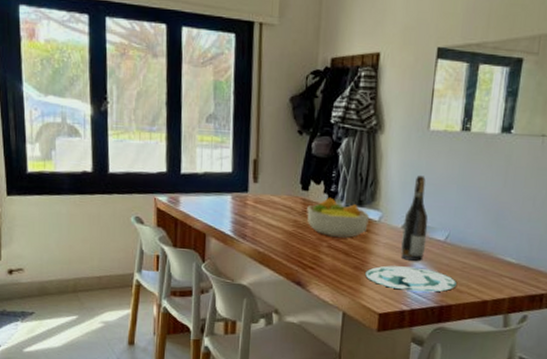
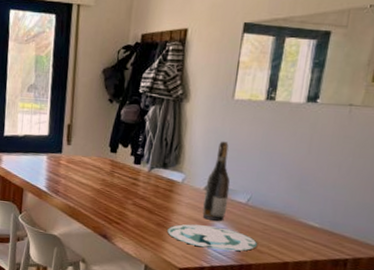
fruit bowl: present [307,197,370,238] -> none [114,159,174,197]

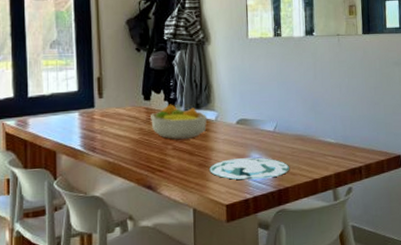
fruit bowl: none [114,159,174,197] -> present [151,104,208,139]
wine bottle: present [202,141,231,221] -> none [237,77,259,152]

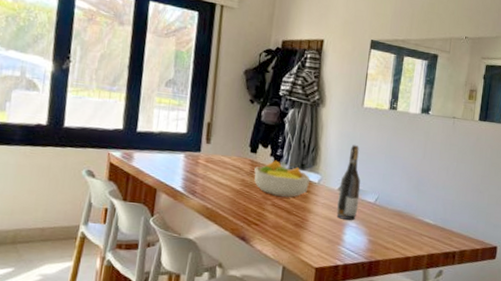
plate: present [209,157,289,180] -> none [304,223,384,249]
wine bottle: none [237,77,259,152] -> present [336,145,361,220]

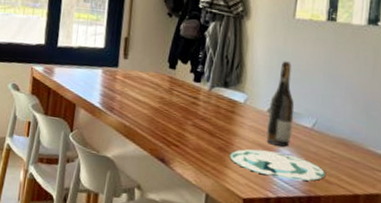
fruit bowl: present [254,160,311,197] -> none [173,77,236,118]
plate: none [304,223,384,249] -> present [229,149,325,181]

